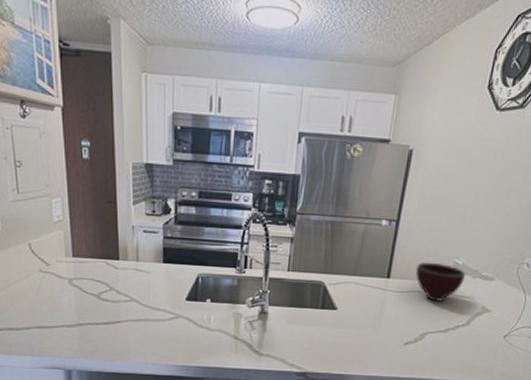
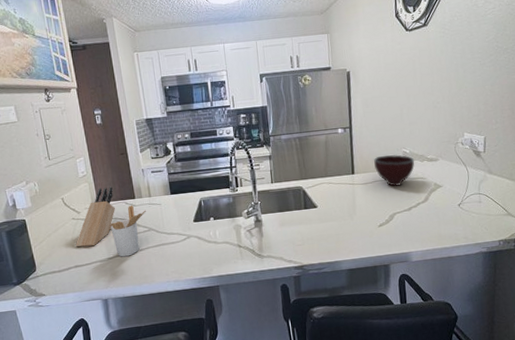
knife block: none [40,239,93,308] -> present [75,186,115,247]
utensil holder: none [85,267,130,327] -> present [110,205,146,257]

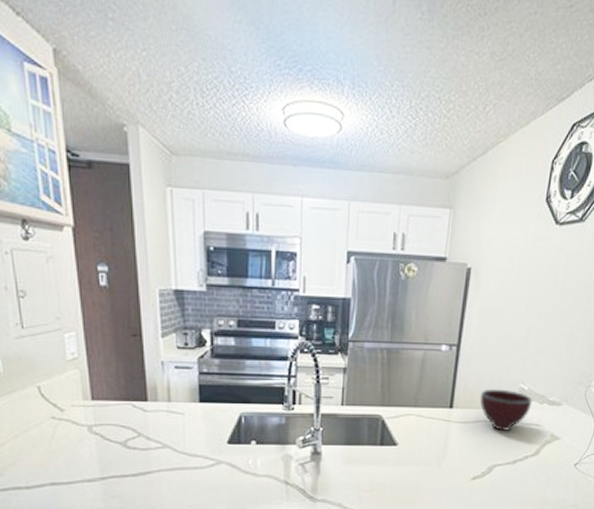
knife block: present [75,186,115,247] -> none [53,379,117,460]
utensil holder: present [110,205,146,257] -> none [108,409,162,479]

